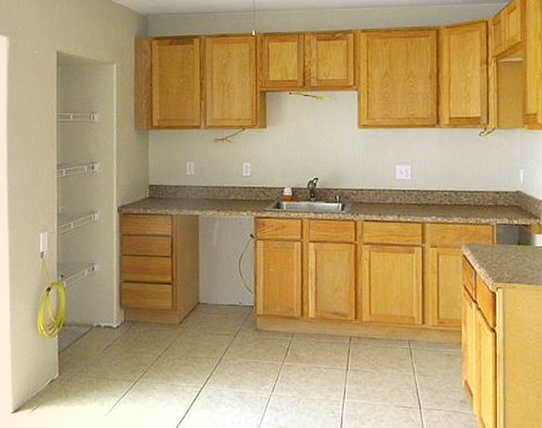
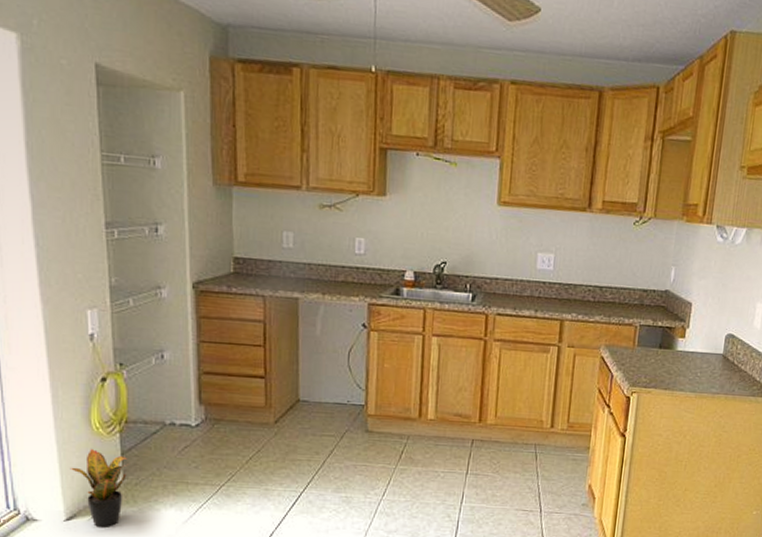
potted plant: none [19,348,64,419] -> present [69,448,130,527]

